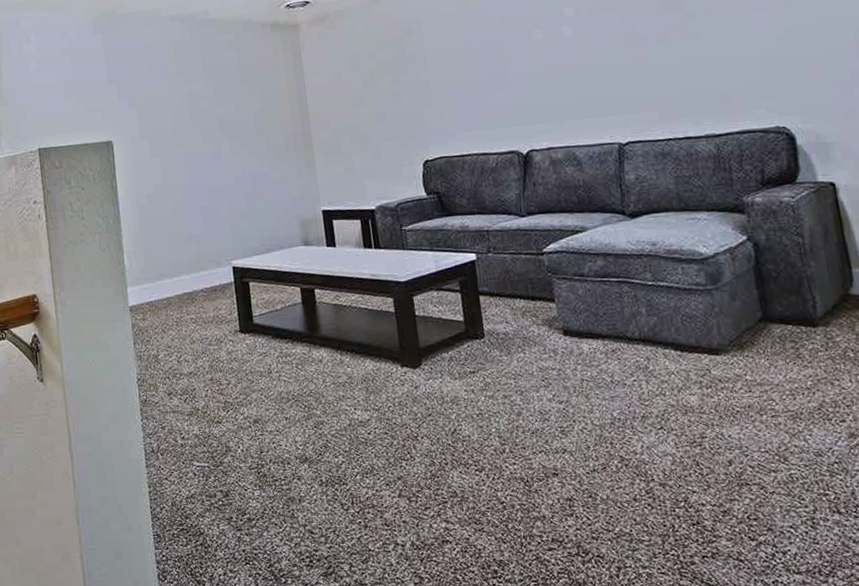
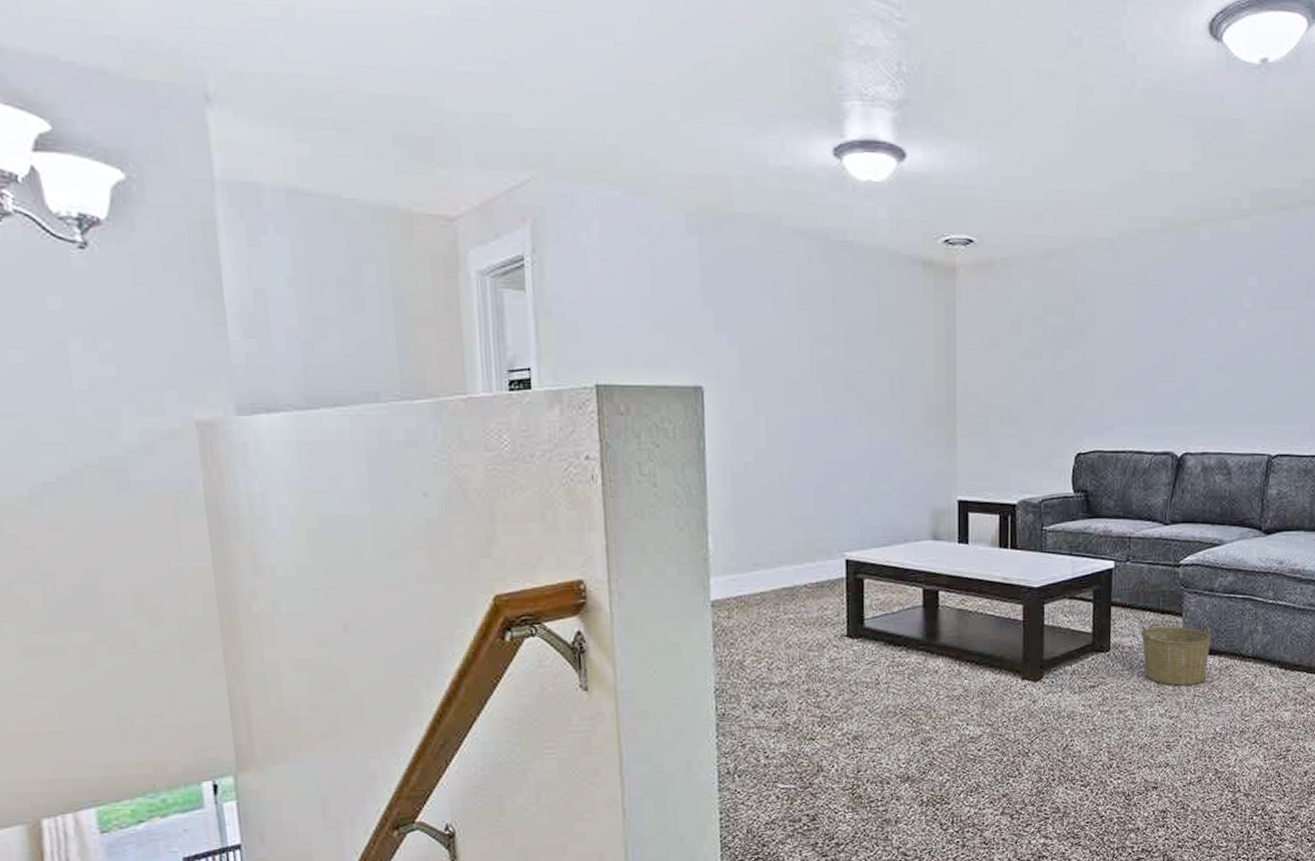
basket: none [514,309,591,371] -> present [1141,625,1212,686]

